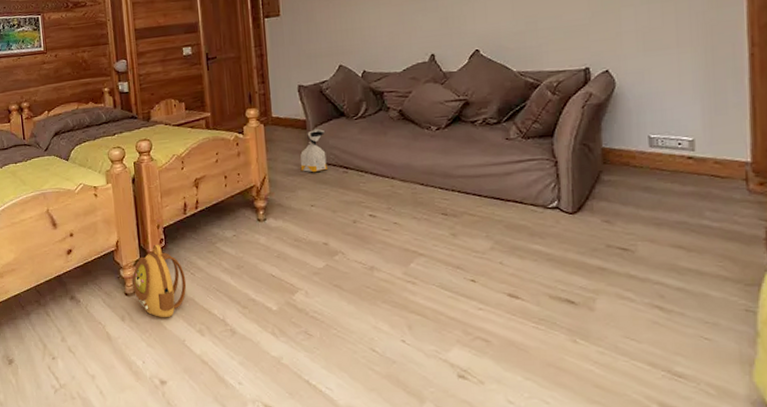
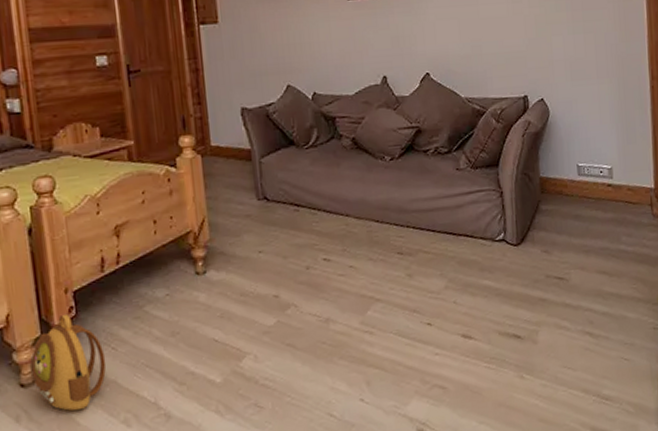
bag: present [300,128,329,173] -> none [245,159,278,213]

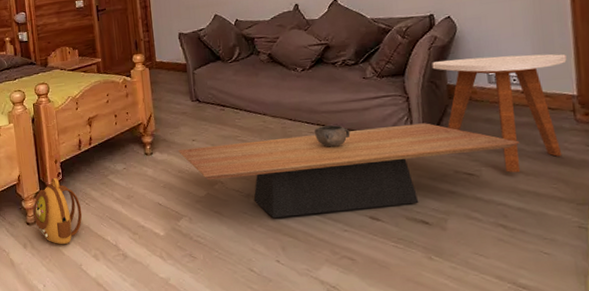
coffee table: none [240,221,605,346] -> present [178,123,520,218]
decorative bowl: none [404,226,443,254] -> present [315,125,351,147]
side table: none [525,143,646,274] -> present [432,54,567,173]

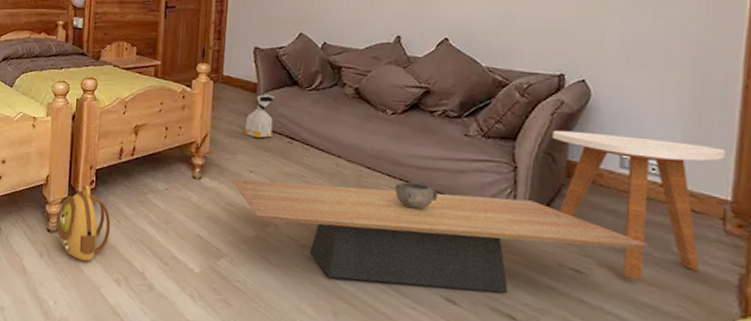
bag: none [182,71,207,111] -> present [244,93,275,138]

